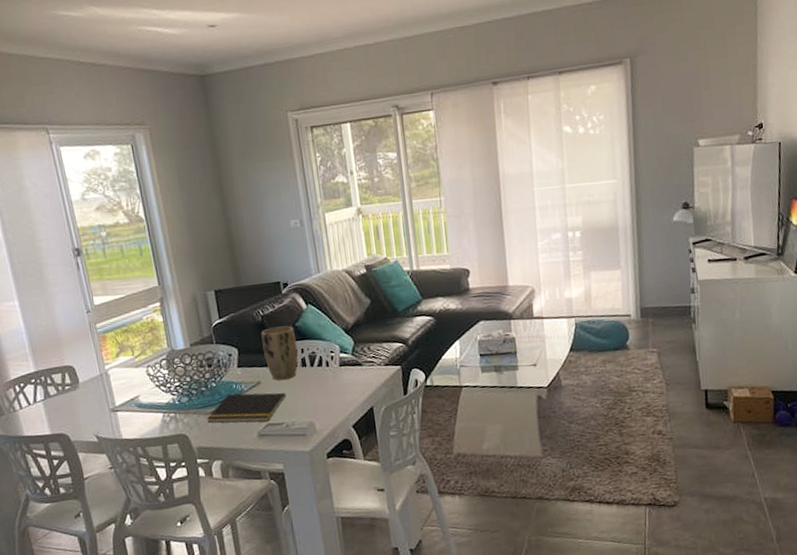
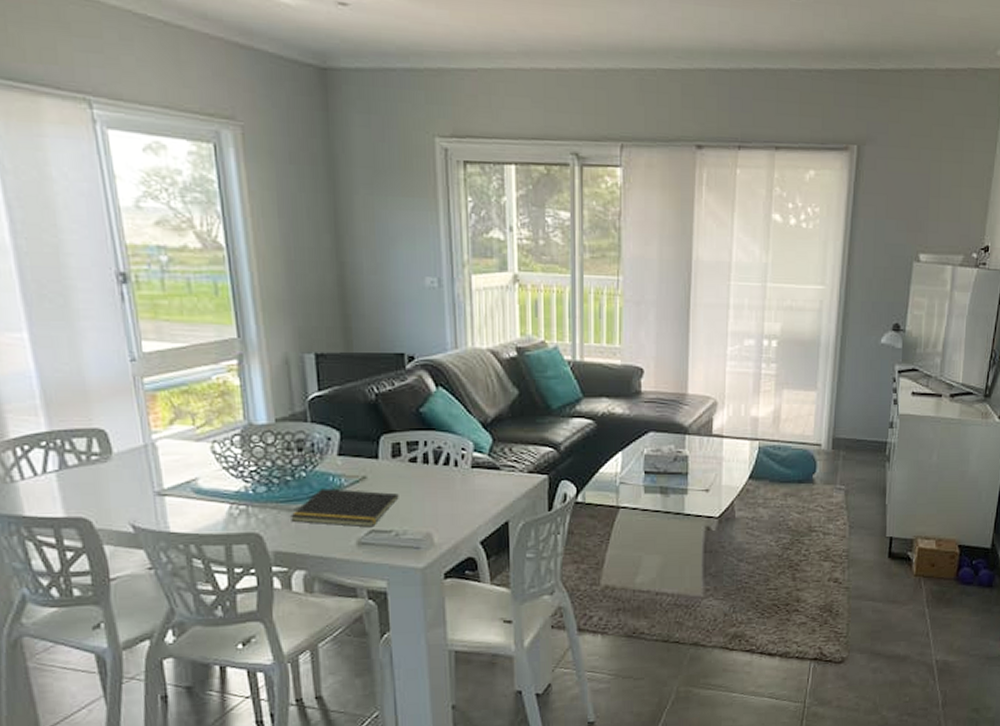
plant pot: present [261,325,298,380] -> none [373,410,420,477]

